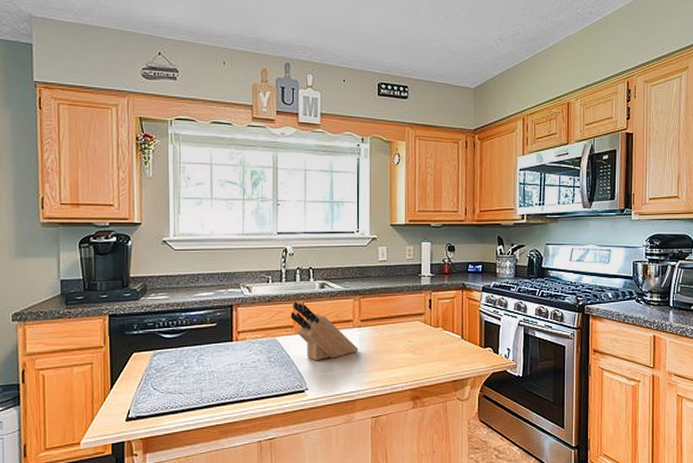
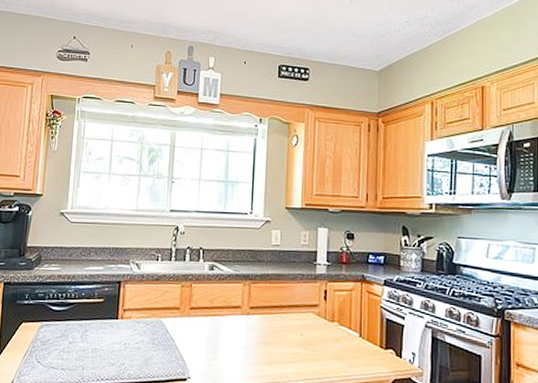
knife block: present [290,301,359,361] -> none [177,282,246,348]

